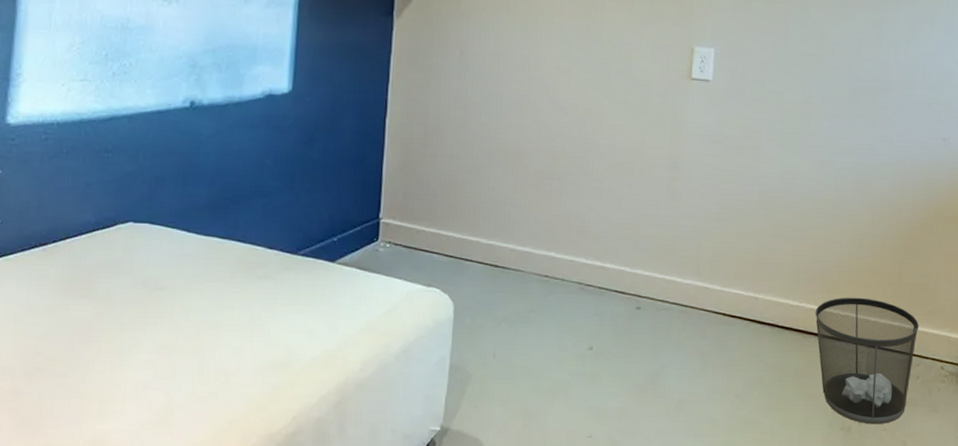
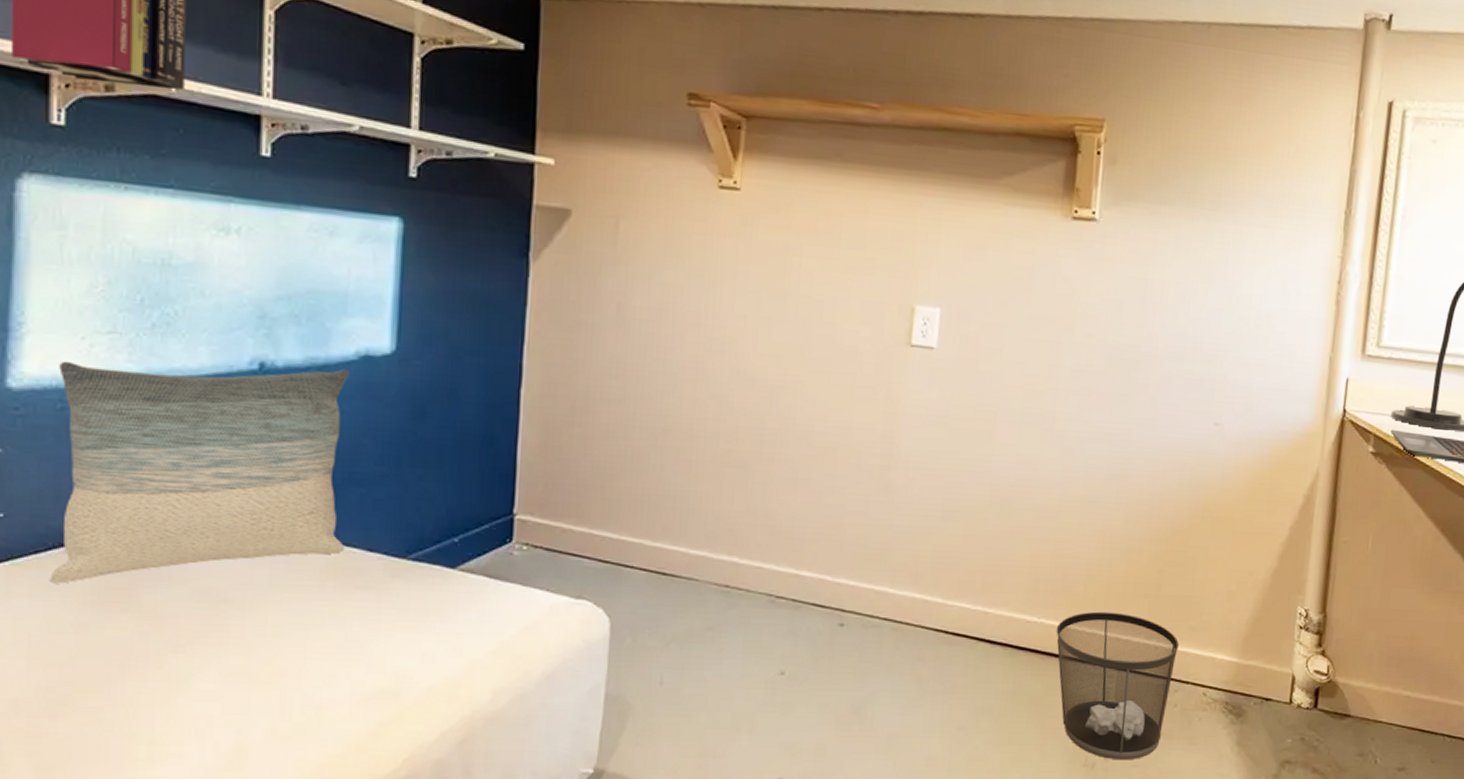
pillow: none [32,102,257,275] -> present [50,361,349,584]

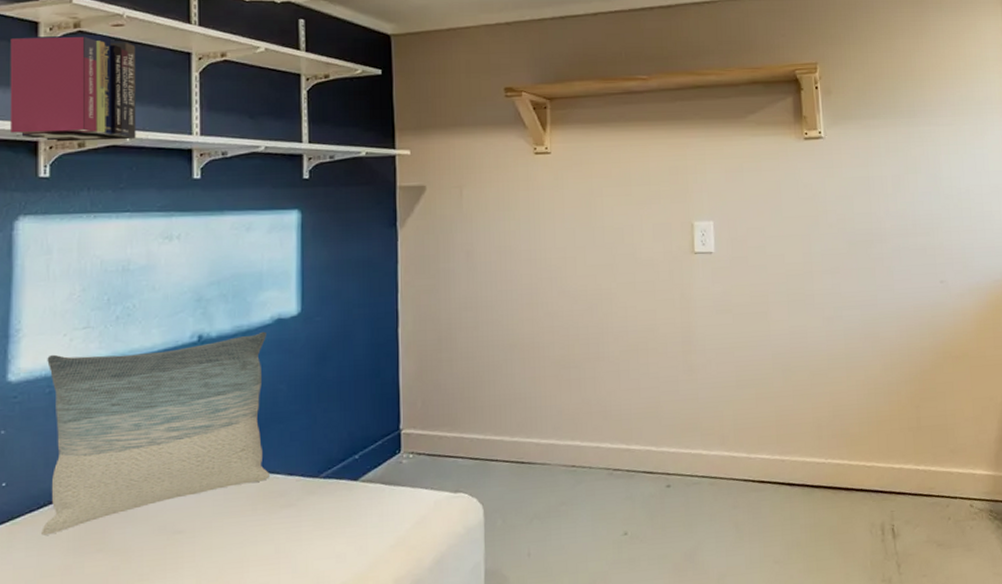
waste bin: present [1056,611,1180,761] -> none [841,446,944,573]

